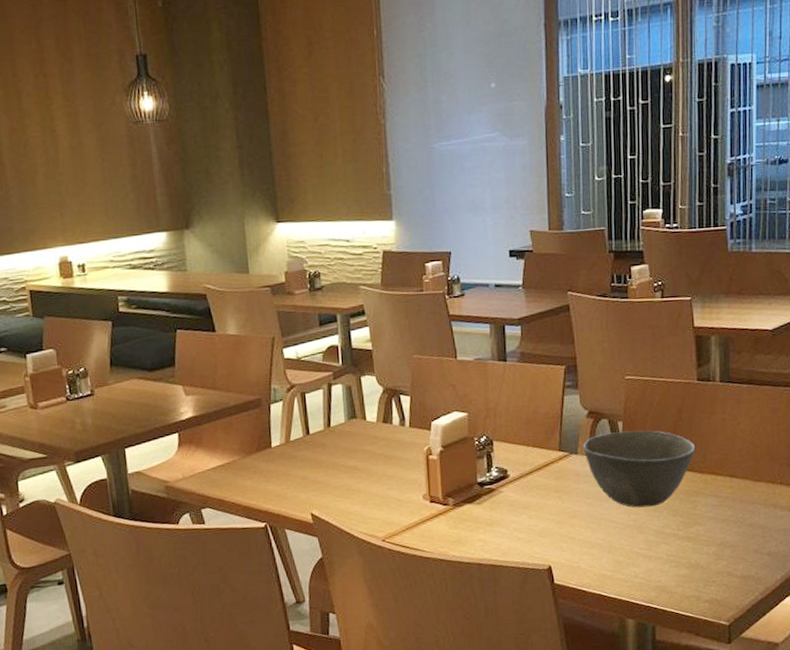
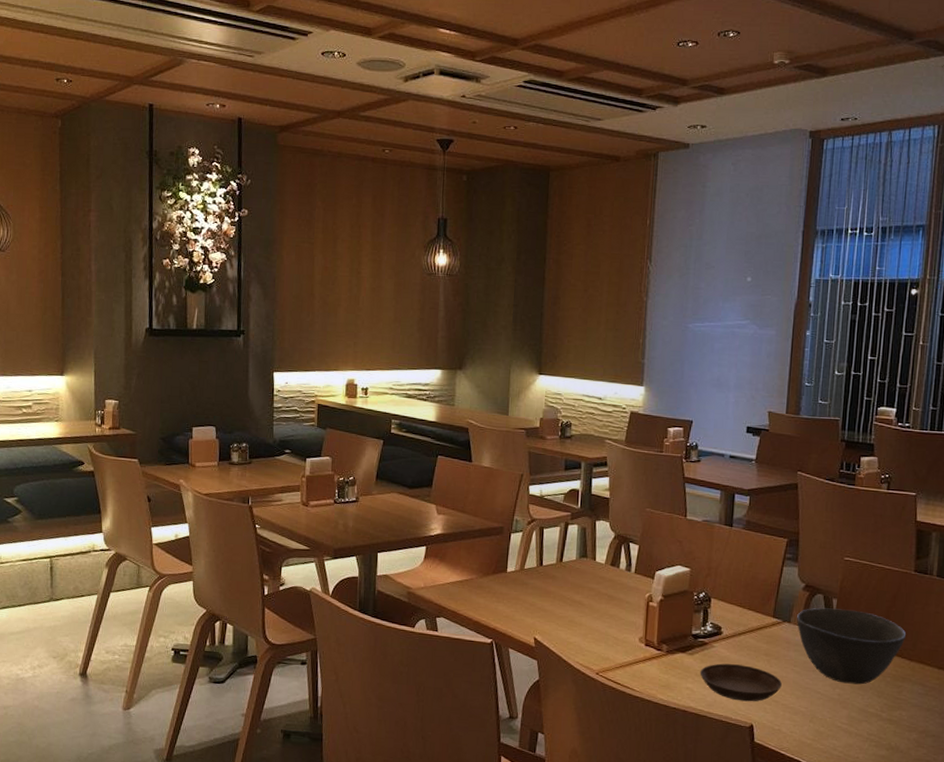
saucer: none [490,505,576,544] -> present [699,663,782,702]

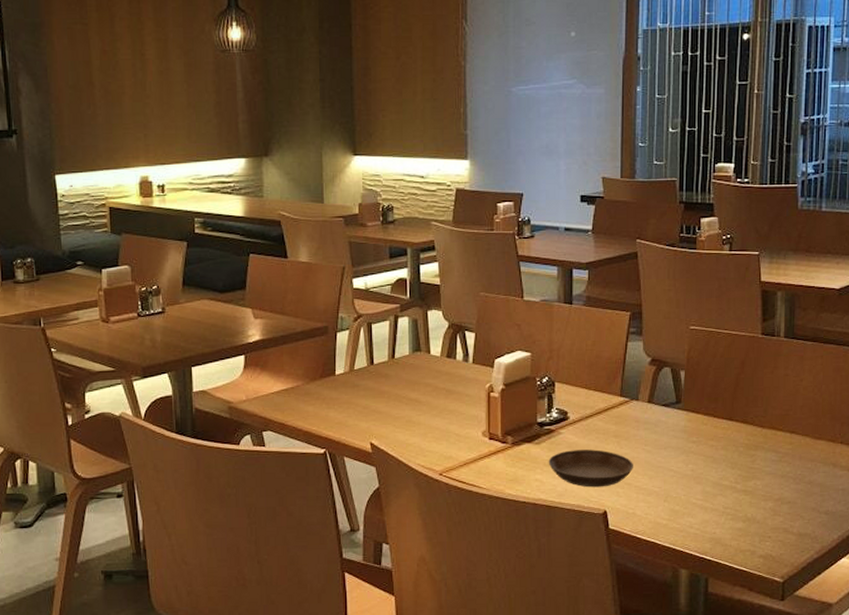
bowl: present [797,607,907,685] -> none [645,380,757,458]

